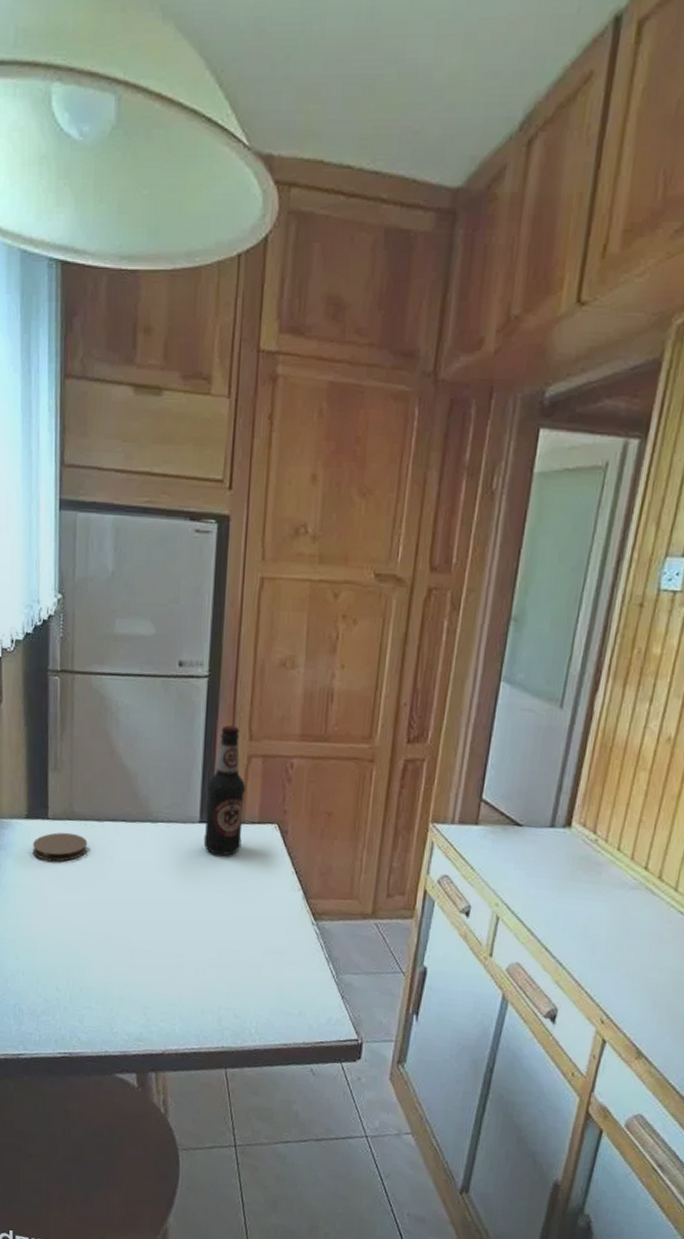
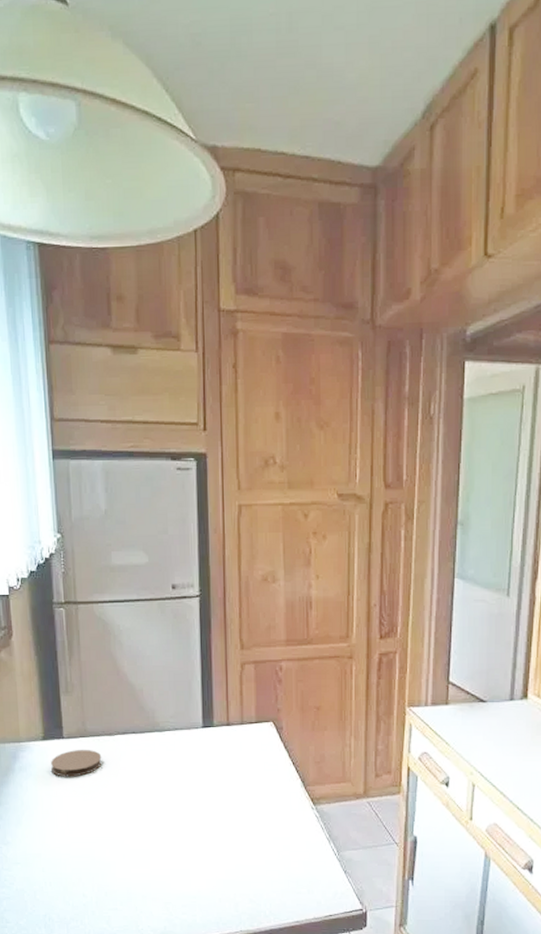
bottle: present [203,725,245,855] -> none [207,638,242,755]

